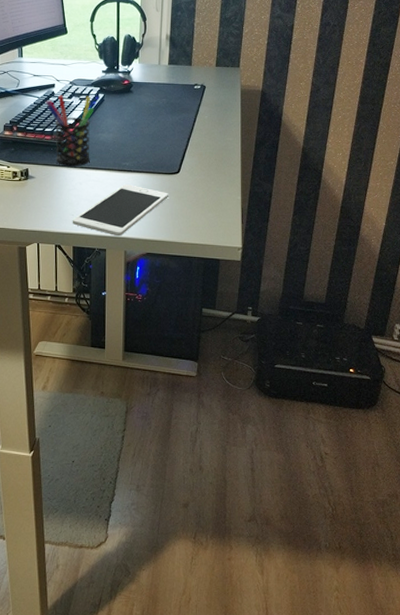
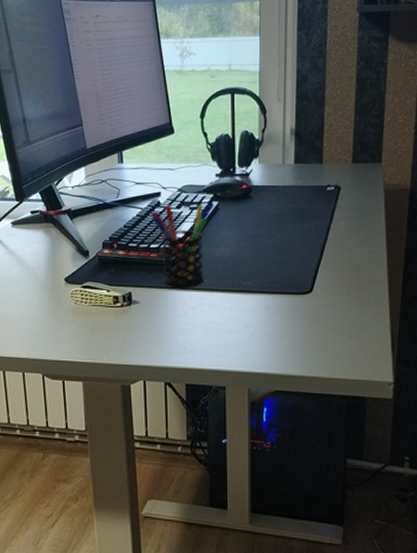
cell phone: present [72,184,169,237] -> none [184,308,301,371]

